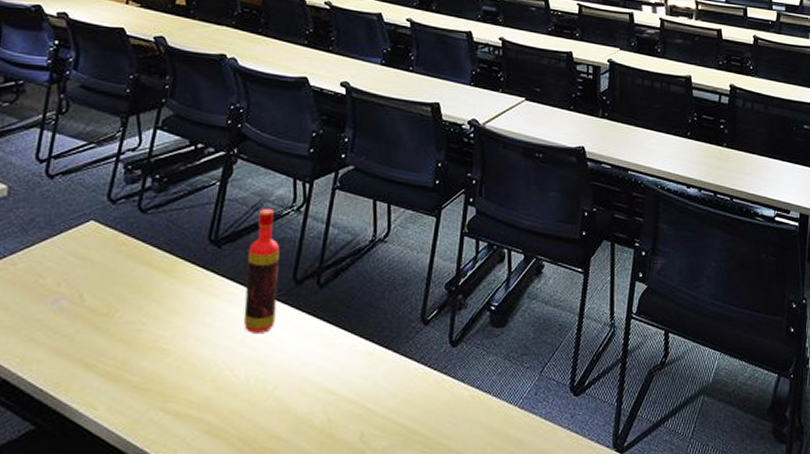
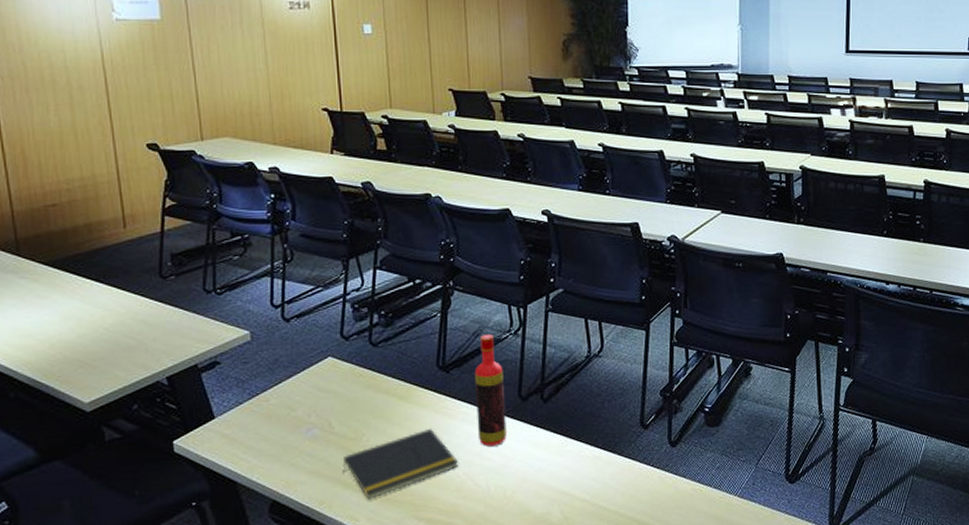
notepad: none [87,309,219,385] -> present [342,429,459,500]

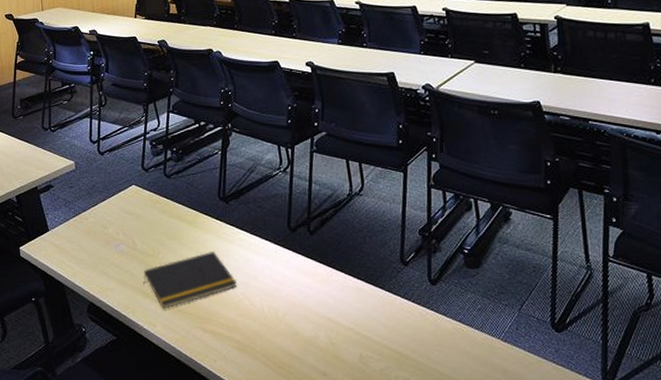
bottle: present [474,333,507,447] -> none [249,170,278,271]

